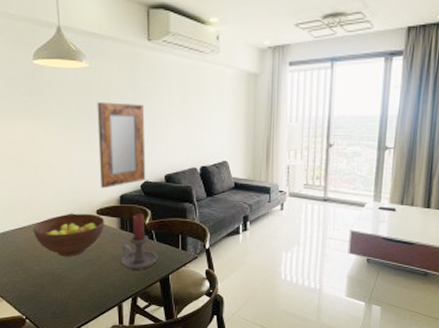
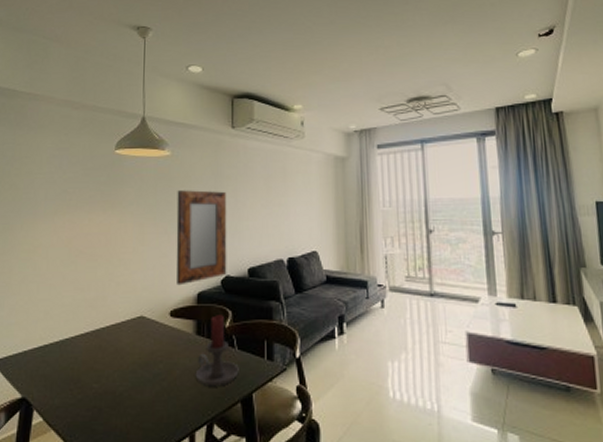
fruit bowl: present [33,213,105,257] -> none [96,315,179,370]

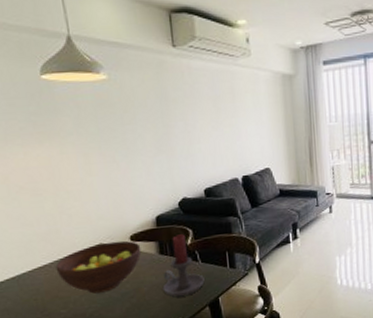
fruit bowl: none [96,315,179,370] -> present [55,240,142,294]
home mirror: present [176,190,227,286] -> none [120,115,184,212]

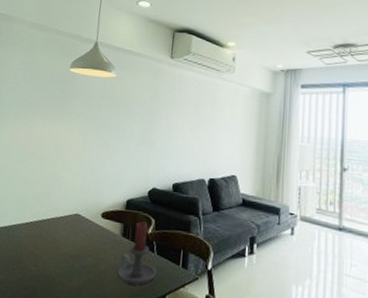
fruit bowl: present [55,240,142,294] -> none [38,214,109,260]

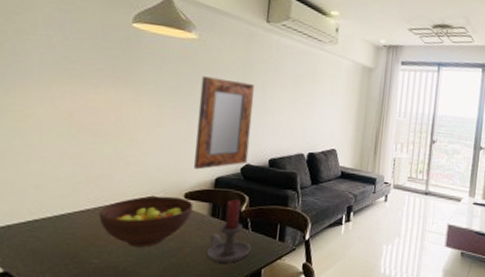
fruit bowl: none [38,214,109,260] -> present [99,196,194,247]
home mirror: none [110,108,160,192] -> present [194,76,254,170]

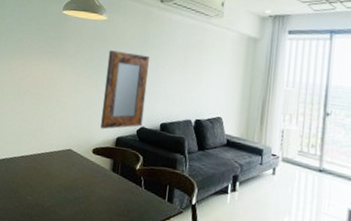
fruit bowl: present [99,196,194,247] -> none [33,149,99,192]
candle holder: present [206,199,251,262] -> none [107,158,144,216]

